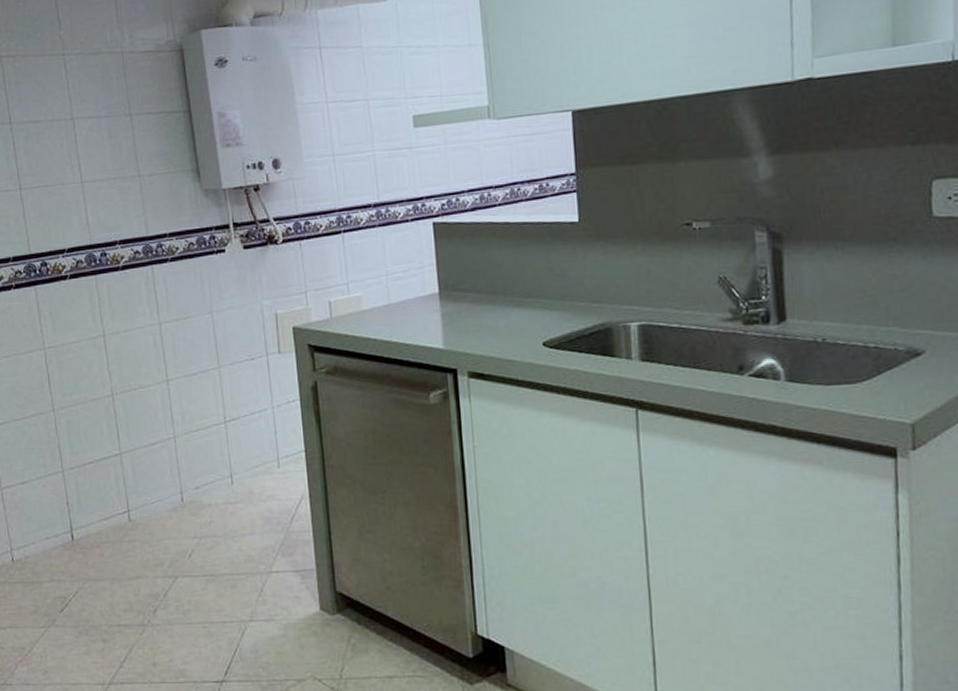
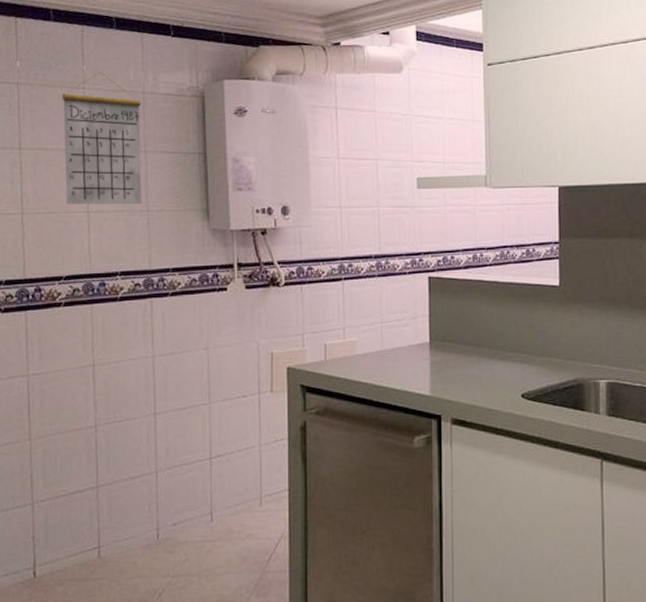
calendar: none [44,35,133,176] -> present [62,72,142,205]

